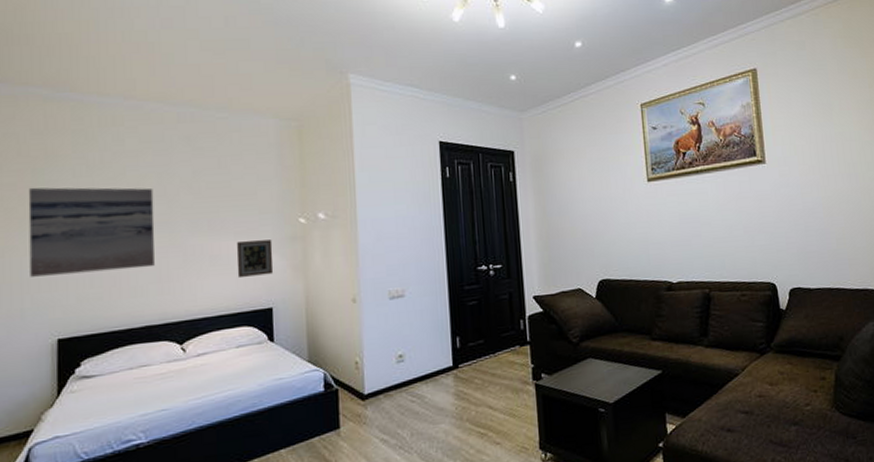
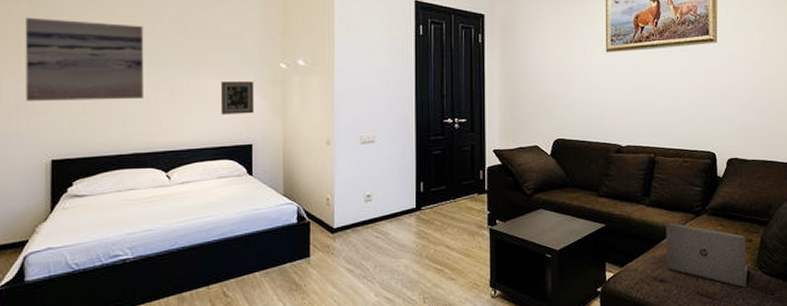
laptop: none [728,363,825,434] -> present [666,221,747,289]

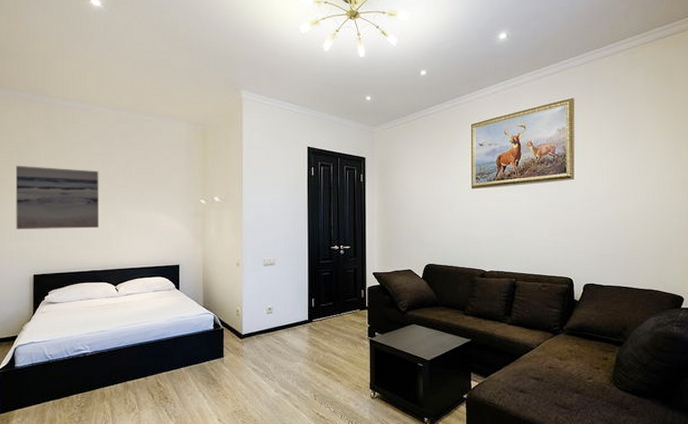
picture frame: present [220,82,255,116] -> none [155,214,181,242]
laptop: present [666,221,747,289] -> none [526,339,603,403]

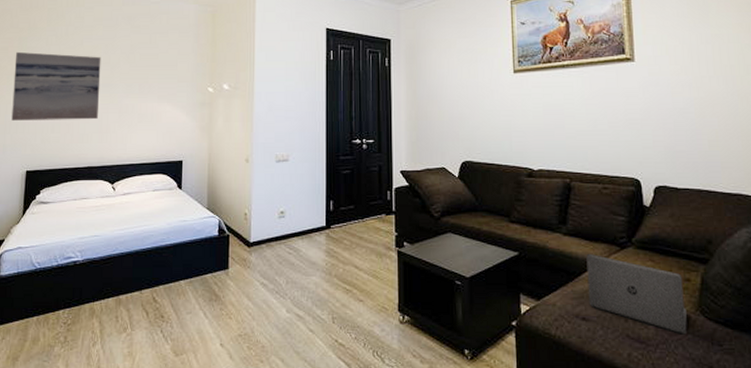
laptop: none [526,339,603,403] -> present [586,253,687,336]

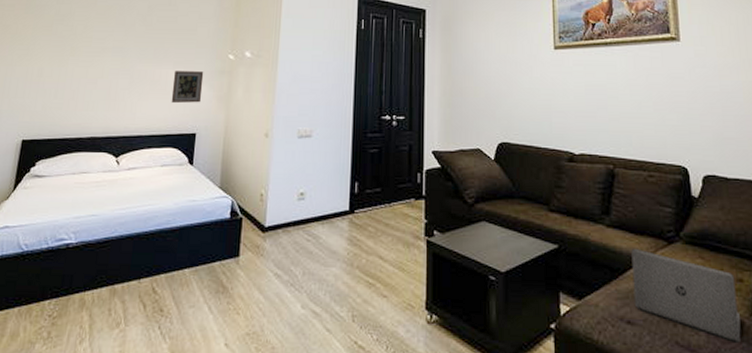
wall art: present [11,51,101,121] -> none [11,9,116,86]
picture frame: none [158,104,186,134] -> present [171,71,204,104]

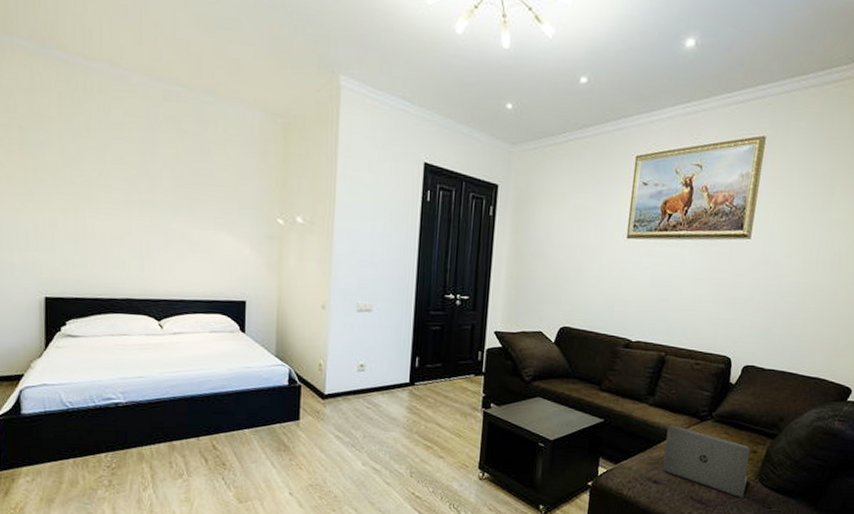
picture frame: present [171,71,204,104] -> none [214,233,250,269]

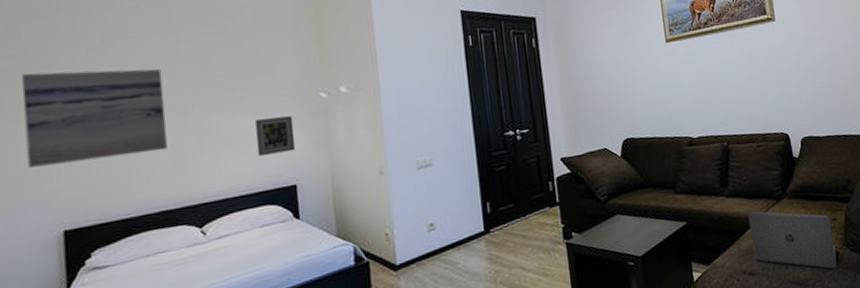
wall art: none [15,144,138,244] -> present [20,68,167,168]
picture frame: none [214,233,250,269] -> present [254,116,296,157]

